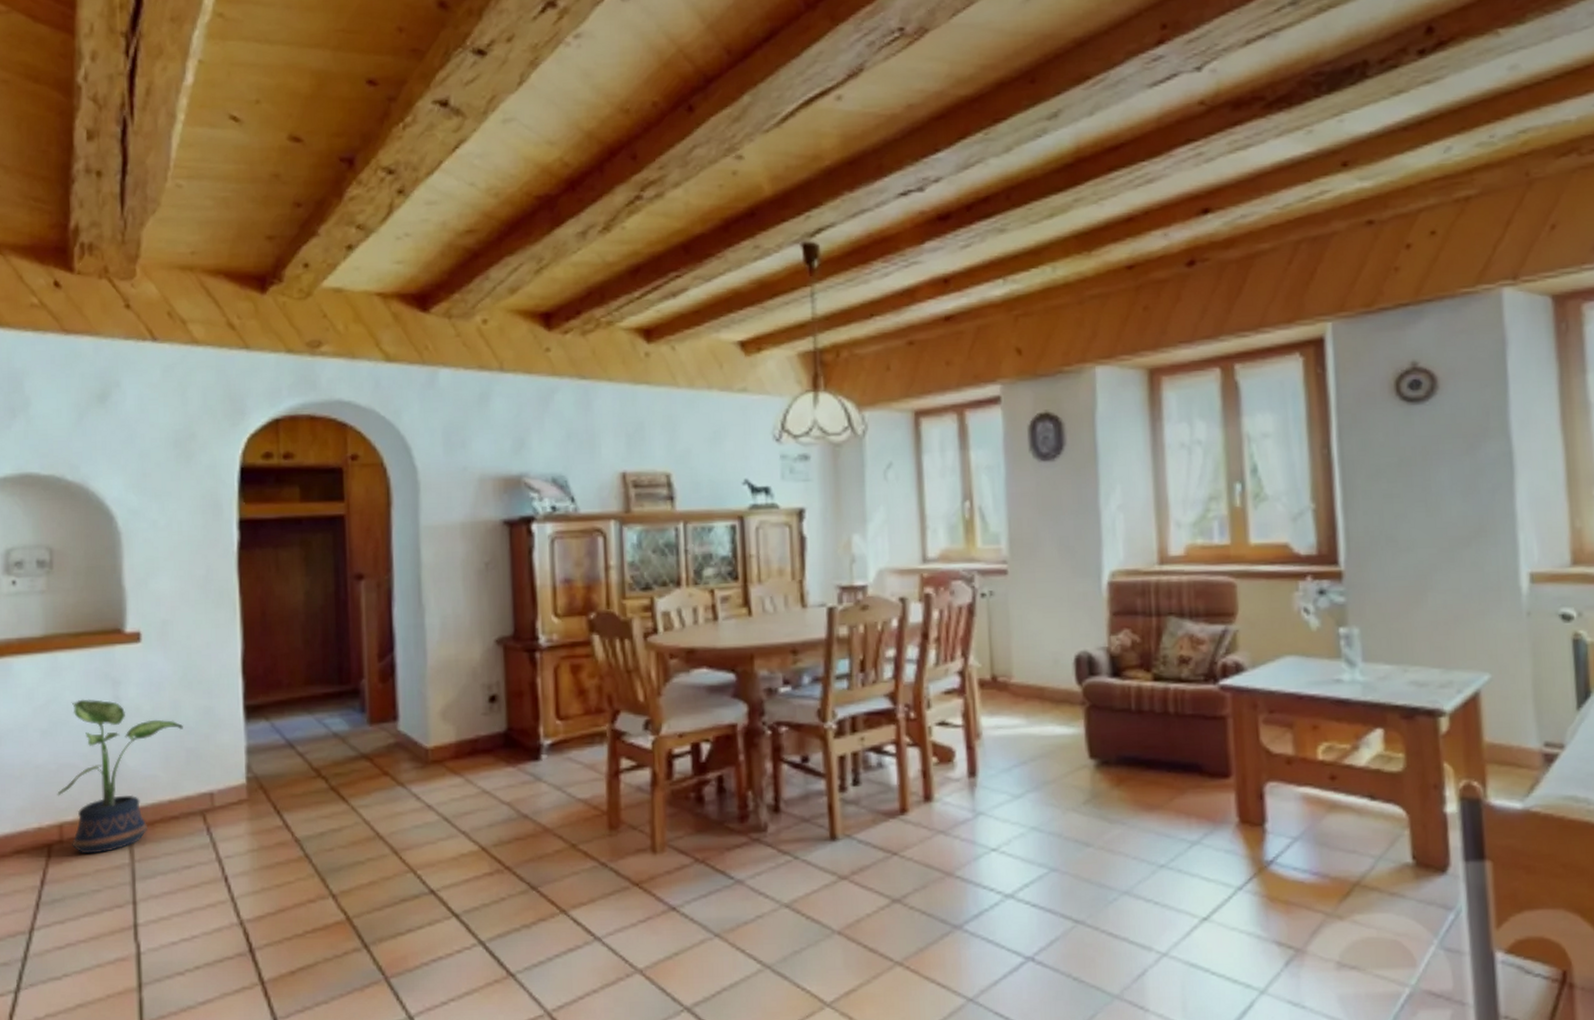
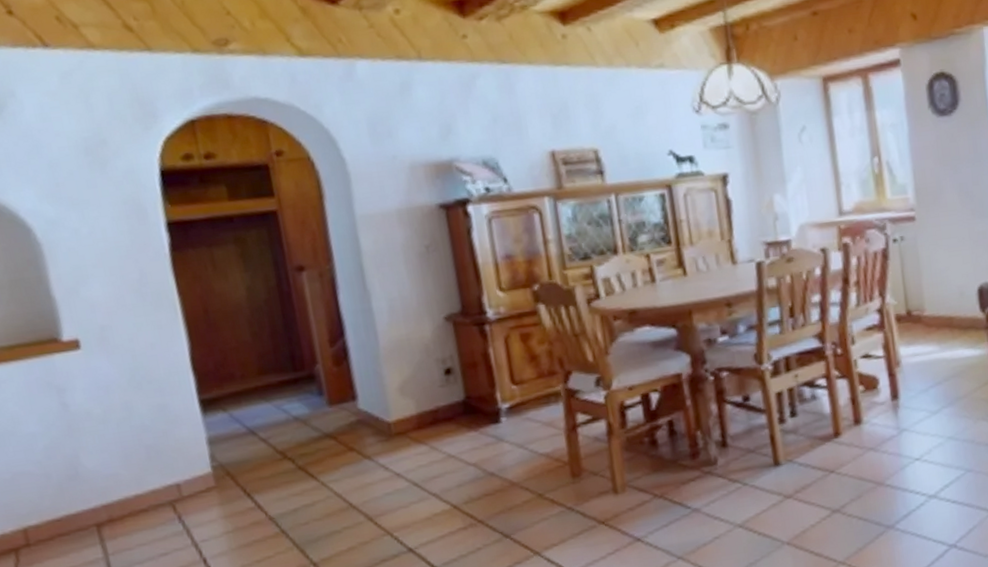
potted plant: present [57,699,183,854] -> none [15,408,139,554]

